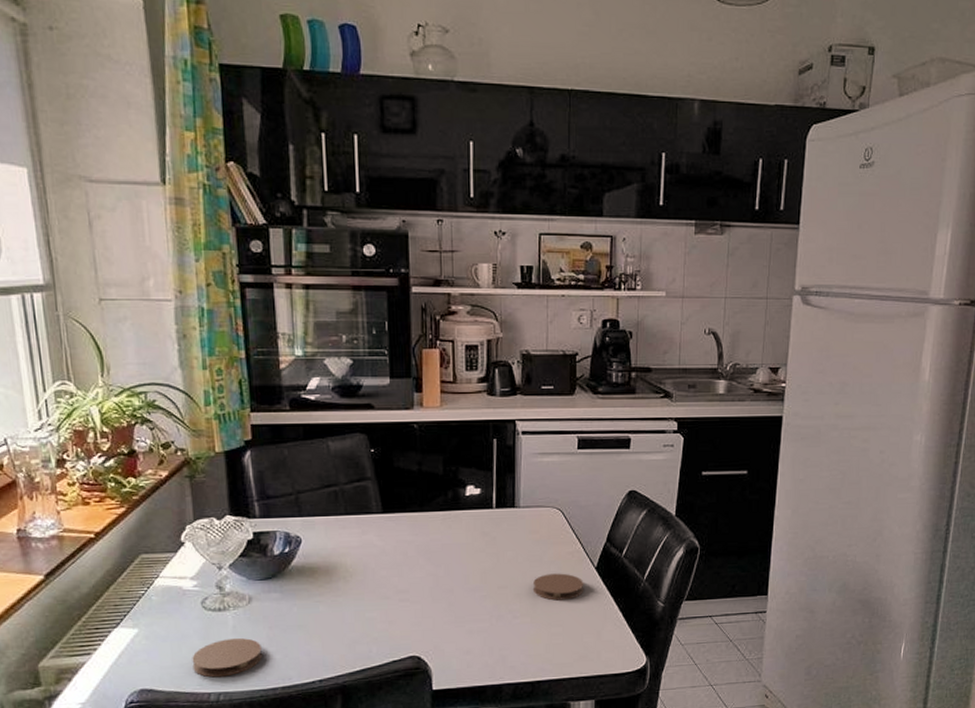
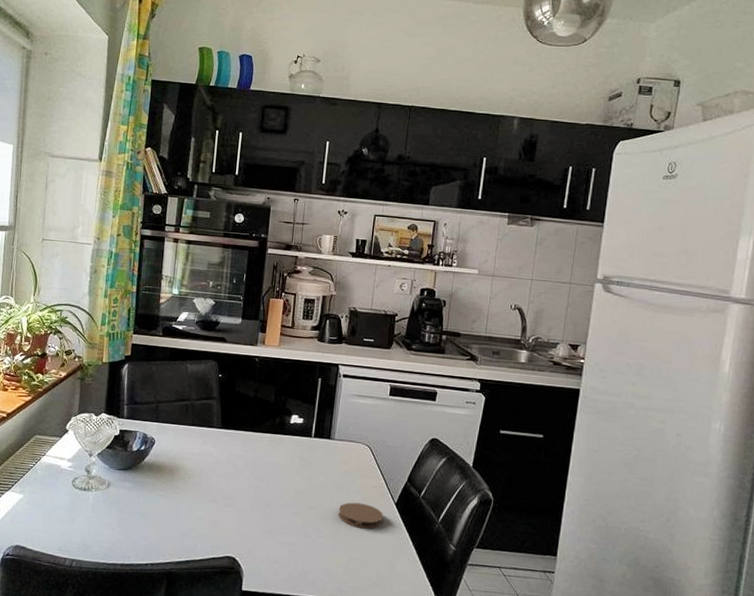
coaster: present [192,637,262,678] -> none [57,515,111,547]

